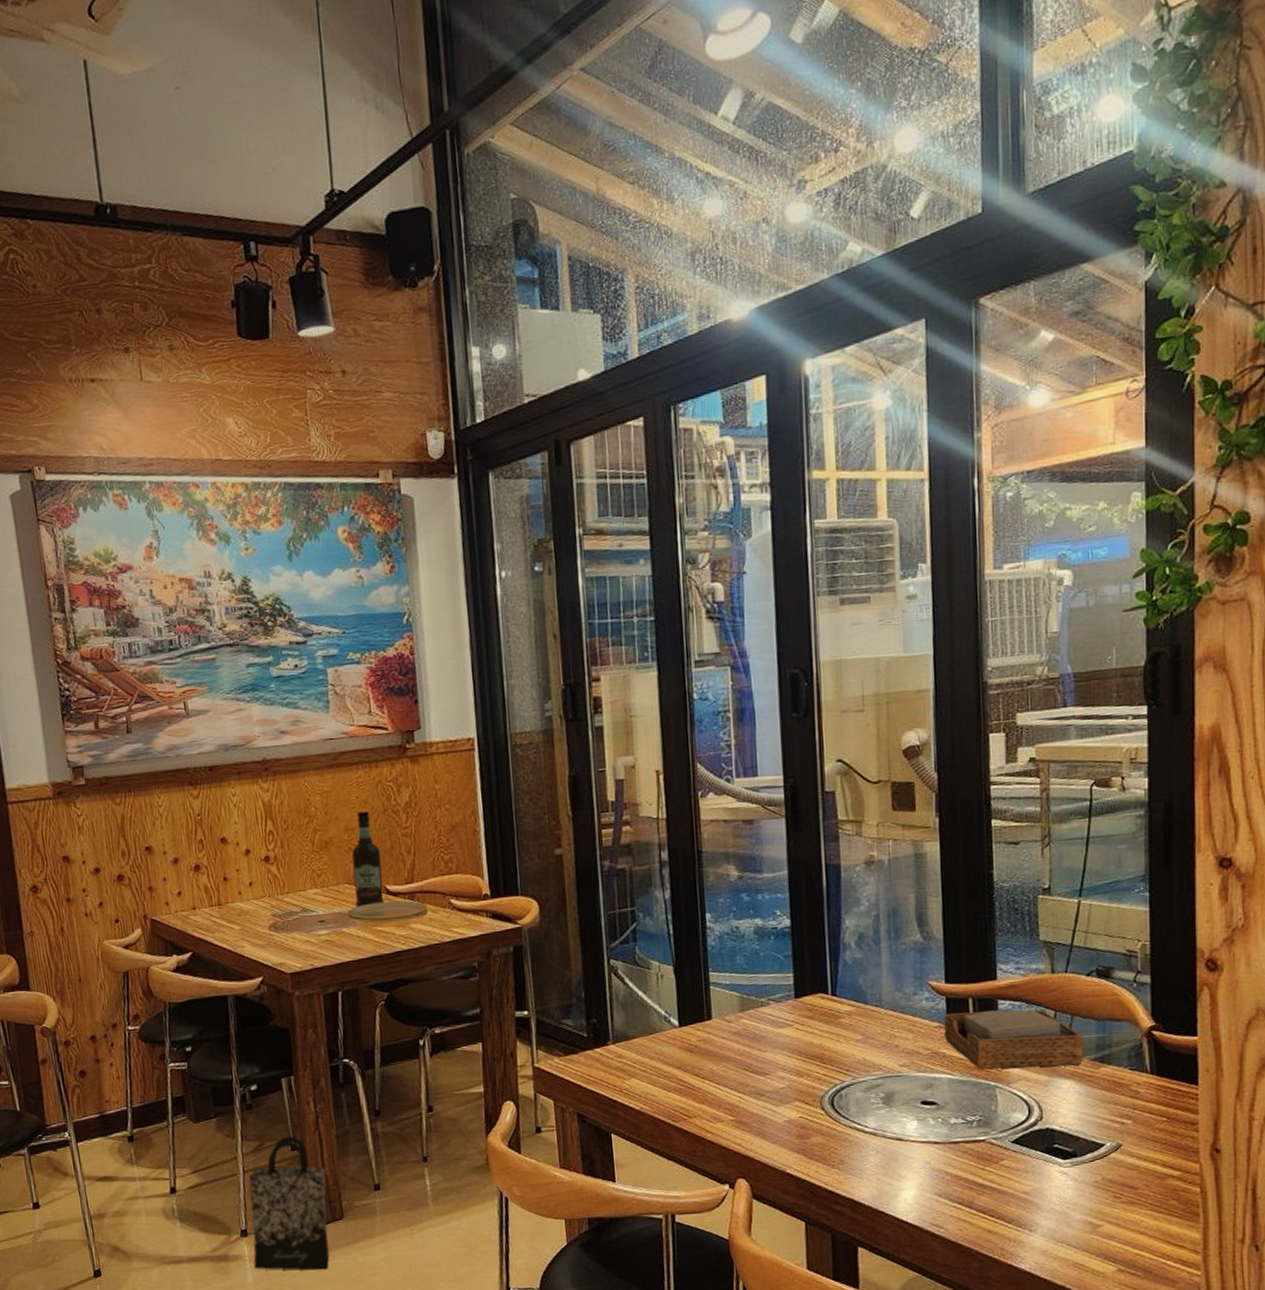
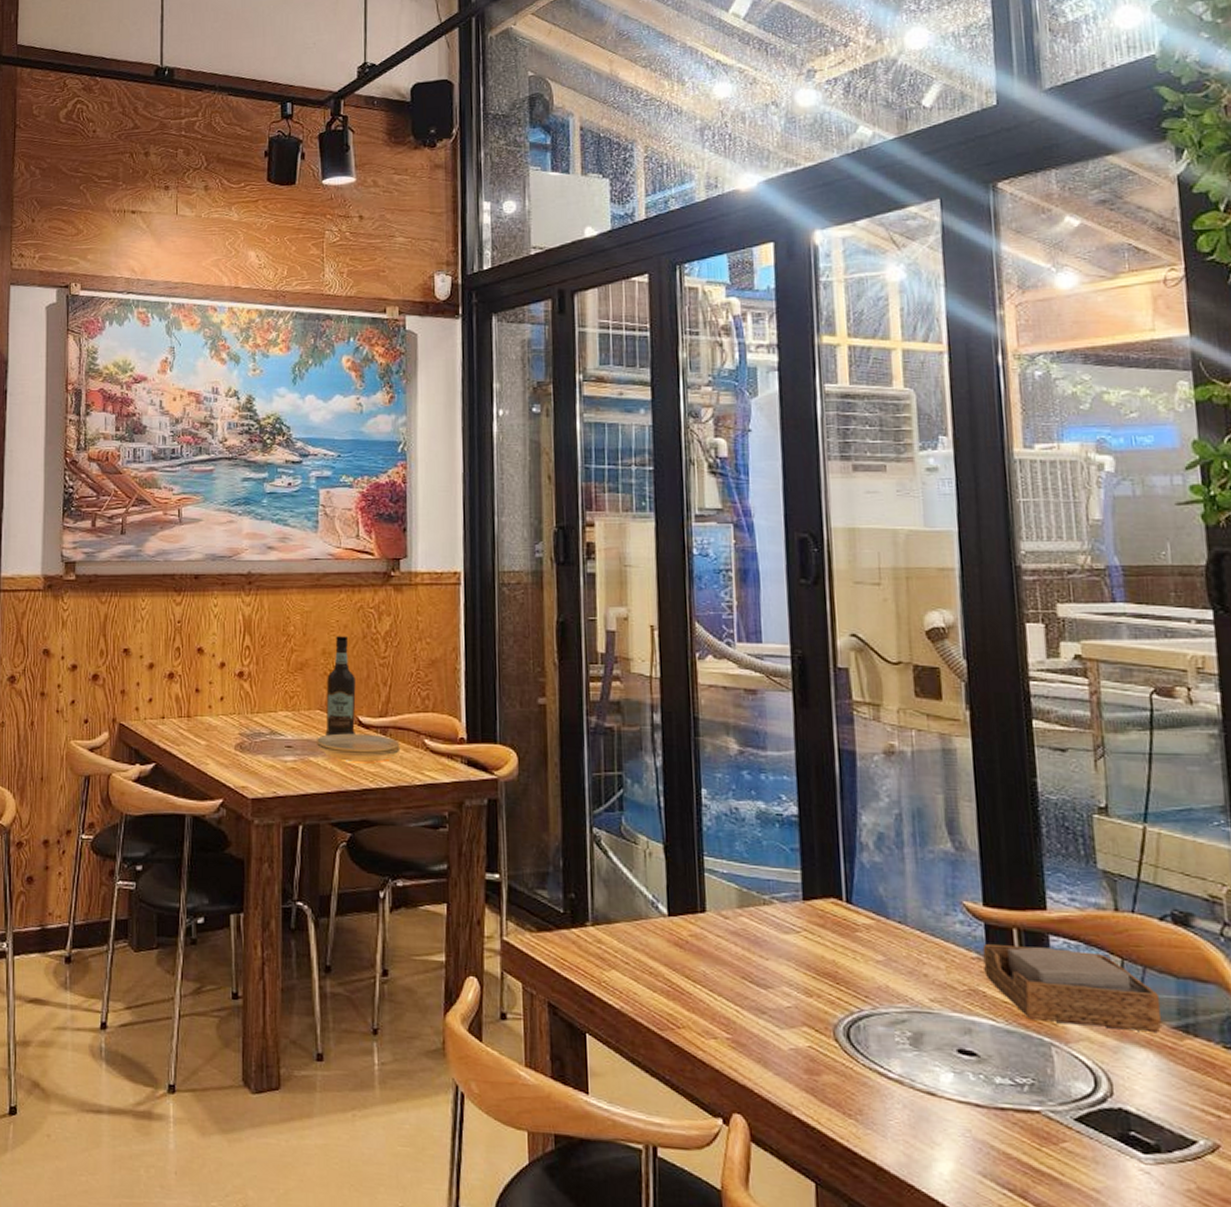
shopping bag: present [248,1136,330,1270] -> none [178,981,266,1148]

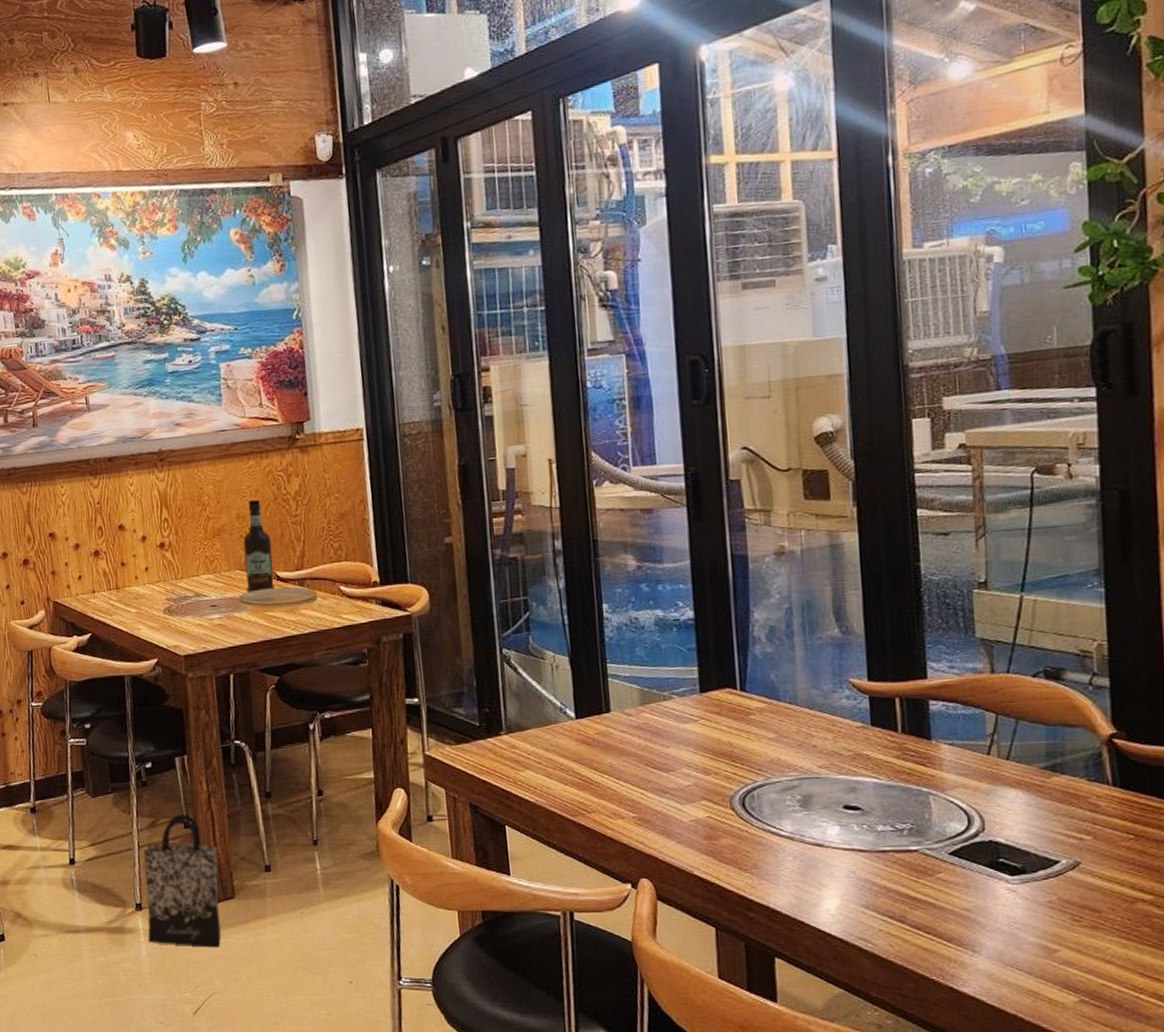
shopping bag: none [178,981,266,1148] -> present [143,813,221,947]
napkin holder: present [982,943,1162,1032] -> none [867,711,1032,775]

